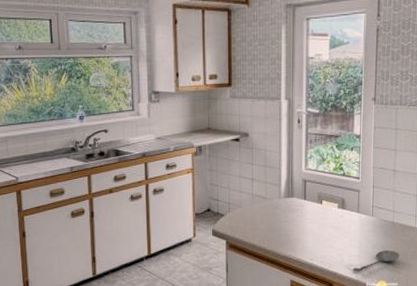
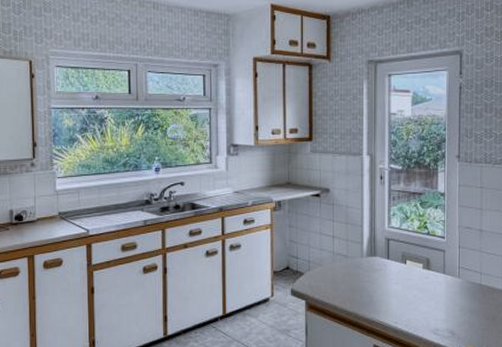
spoon: present [353,250,400,272] -> none [439,315,489,337]

